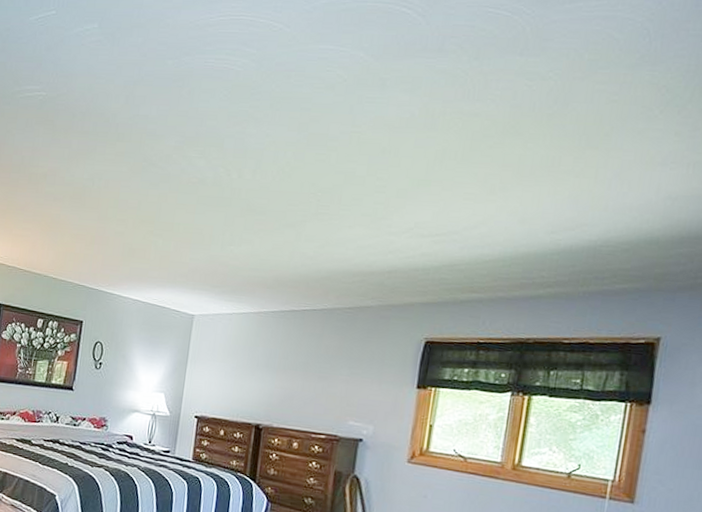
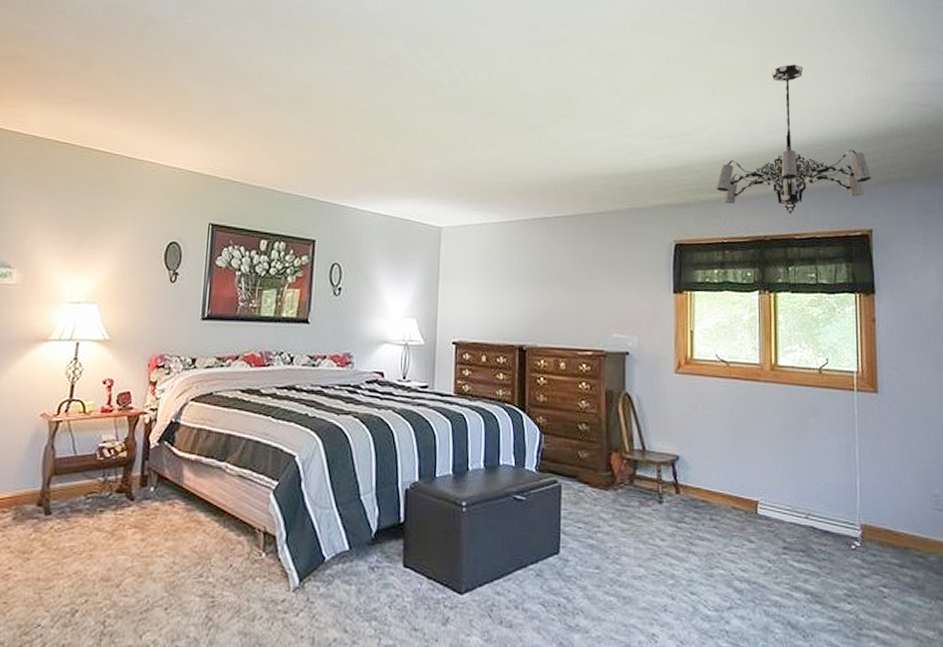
chandelier: none [479,158,672,318] -> present [716,64,872,215]

